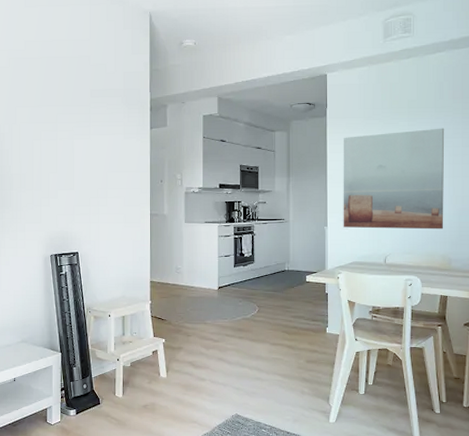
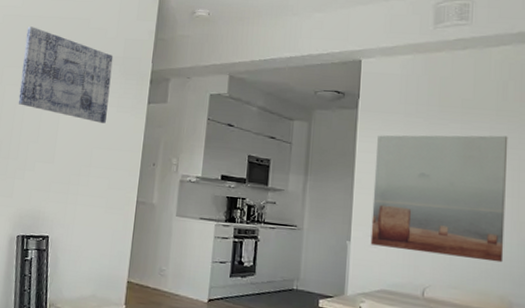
wall art: none [33,67,115,150] -> present [18,26,114,123]

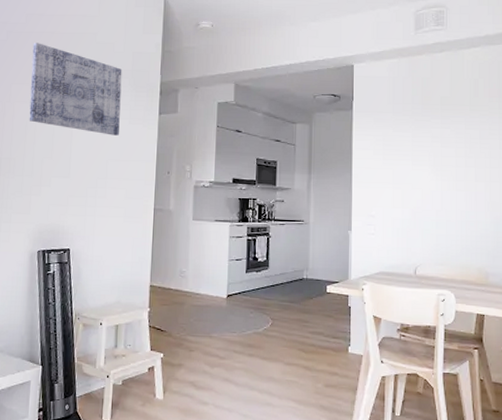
wall art: present [370,135,508,263] -> none [369,128,481,239]

